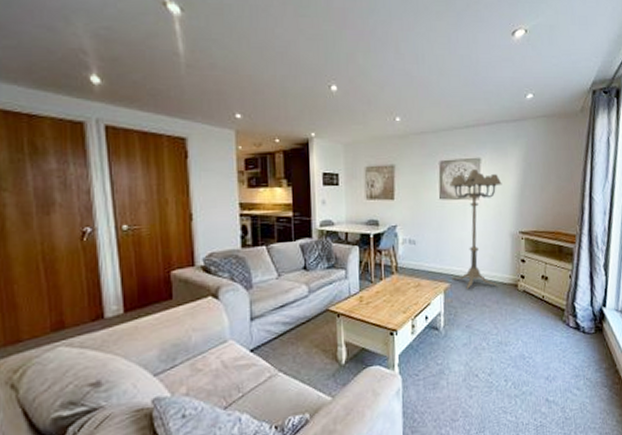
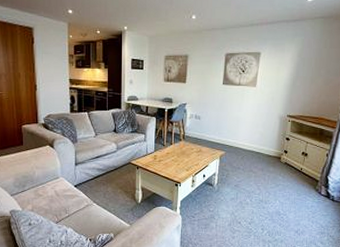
floor lamp: present [448,169,502,289] -> none [226,62,277,157]

